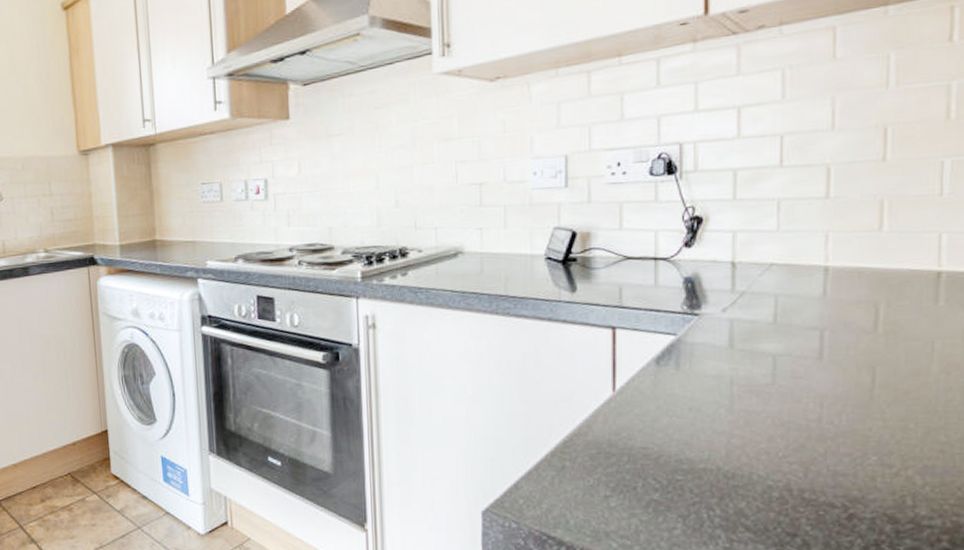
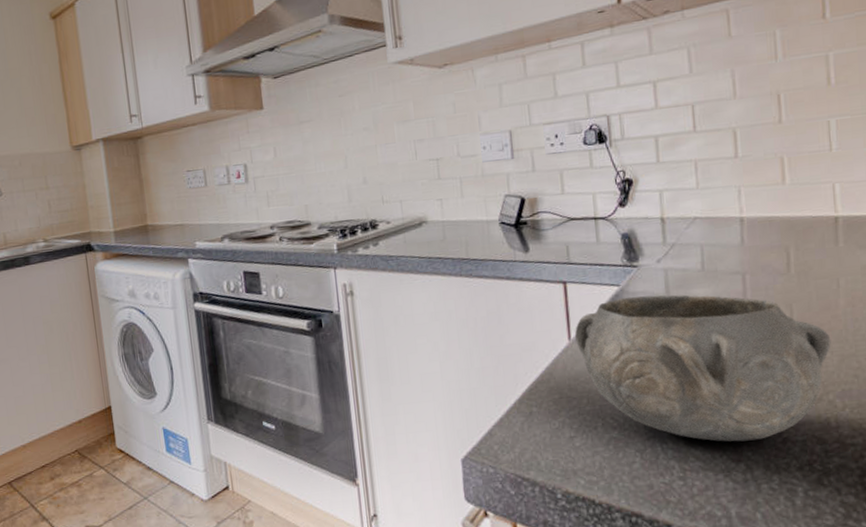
decorative bowl: none [621,348,917,514] -> present [575,295,831,442]

